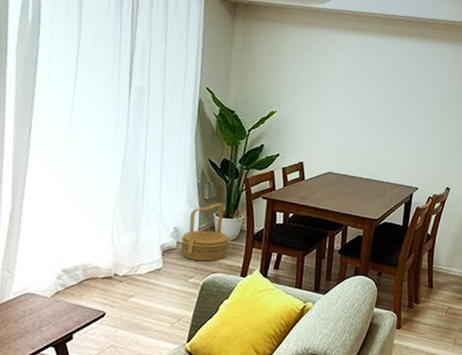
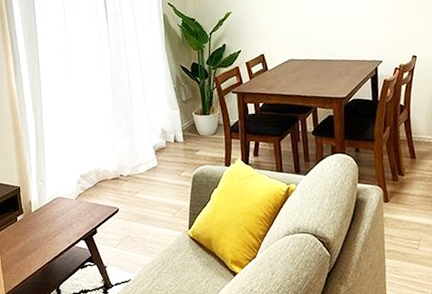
woven basket: present [180,203,230,262] -> none [168,103,211,157]

